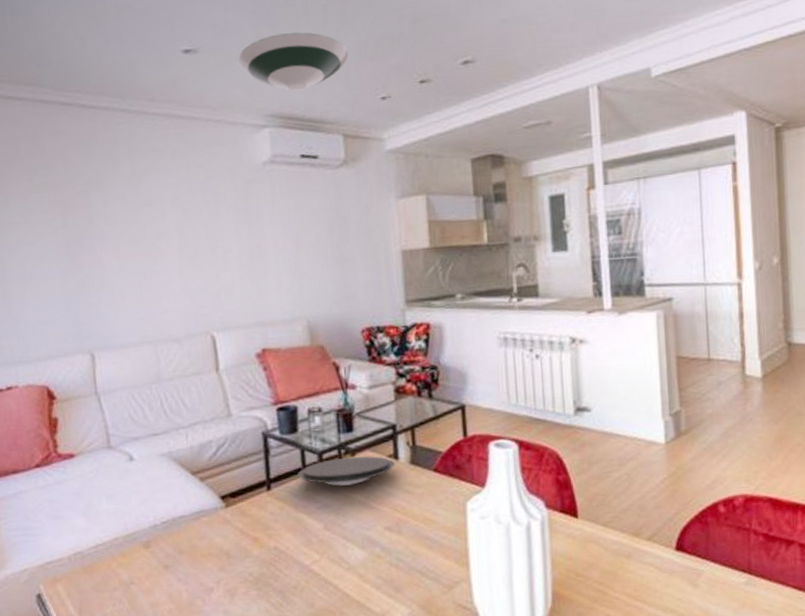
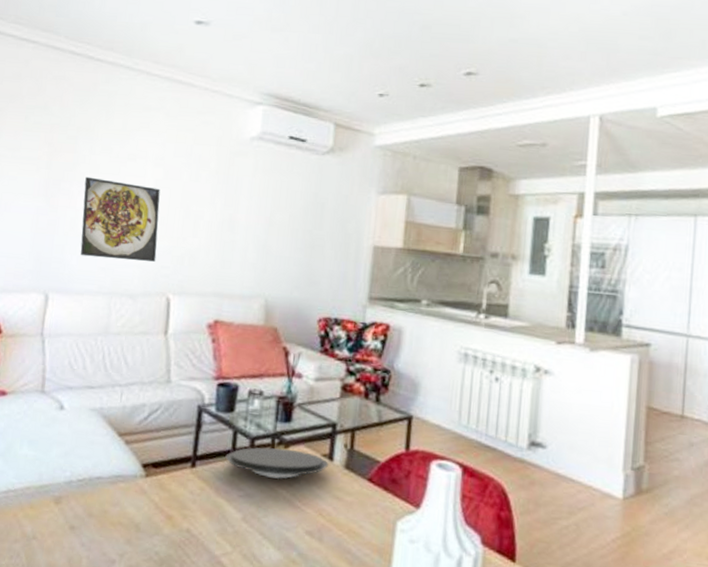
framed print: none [105,229,193,310] -> present [80,176,160,262]
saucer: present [238,32,349,91] -> none [246,20,355,76]

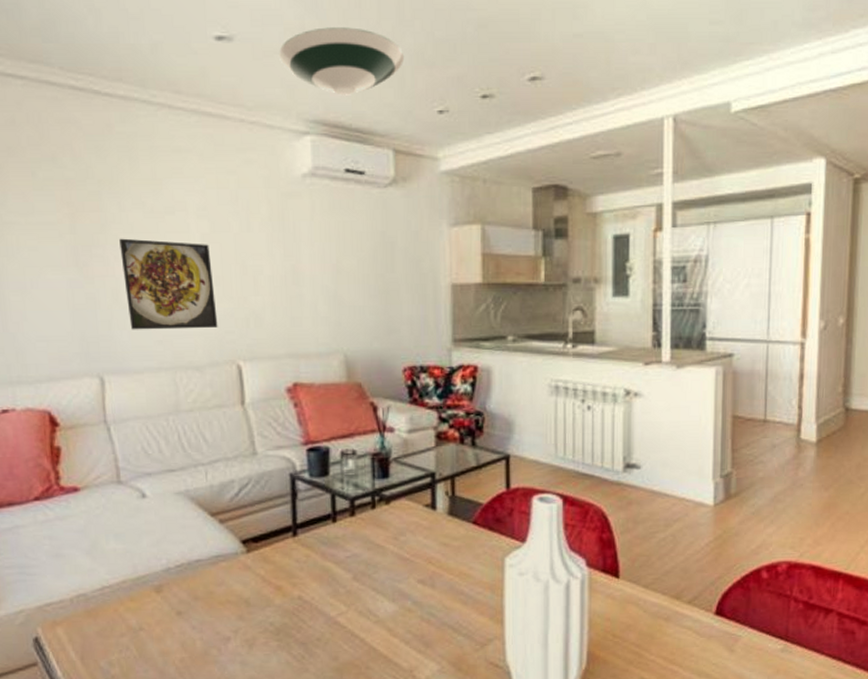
plate: present [225,447,328,479] -> none [326,504,432,535]
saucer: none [246,20,355,76] -> present [279,27,405,95]

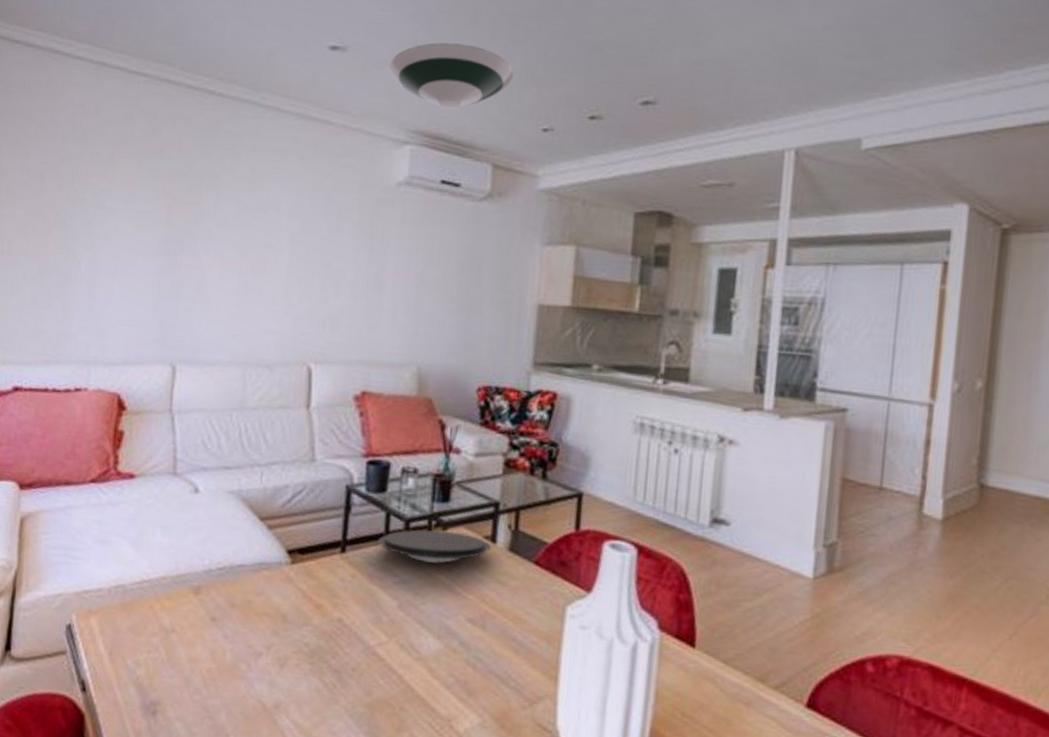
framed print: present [119,238,218,330] -> none [209,231,297,327]
plate: none [326,504,432,535] -> present [378,529,491,564]

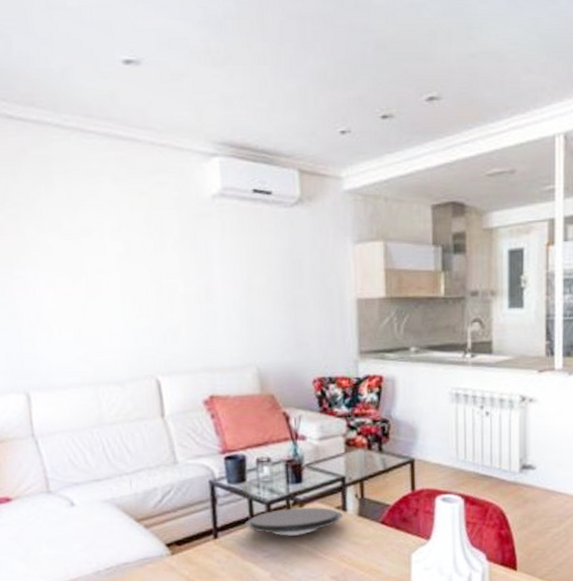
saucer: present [389,42,514,109] -> none [186,50,307,117]

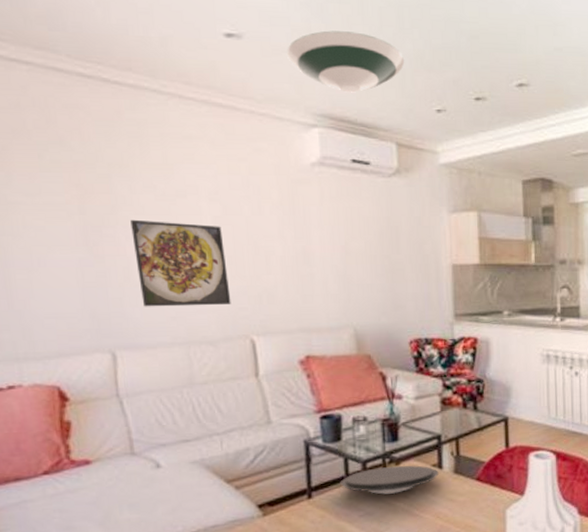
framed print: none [39,259,137,348] -> present [130,219,231,307]
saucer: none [186,50,307,117] -> present [287,30,405,93]

